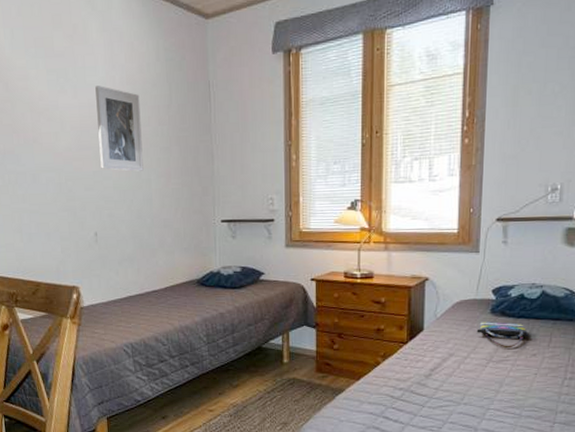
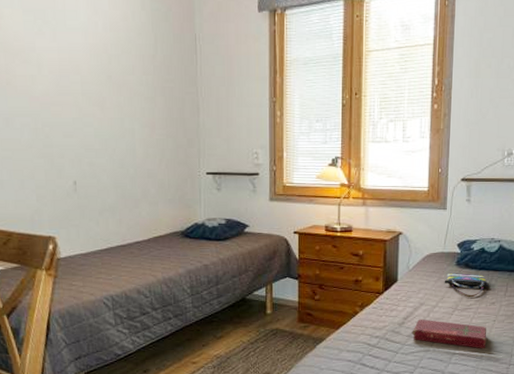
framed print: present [95,86,144,172] -> none [76,30,127,120]
book: none [440,371,527,405] -> present [411,319,487,349]

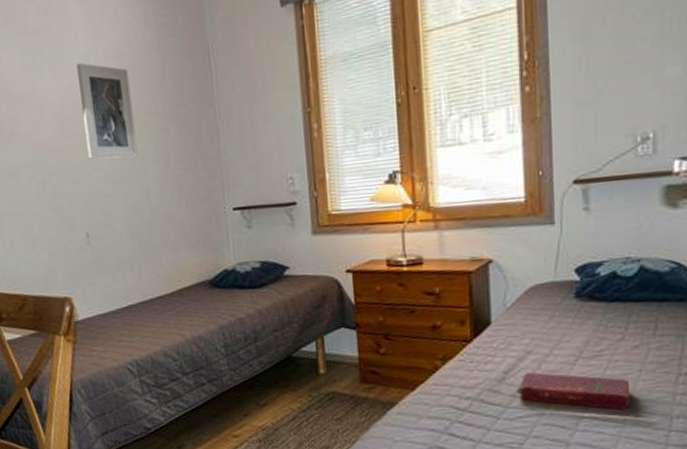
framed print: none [76,30,127,120] -> present [77,63,138,160]
tote bag: present [444,273,490,298] -> none [559,307,629,341]

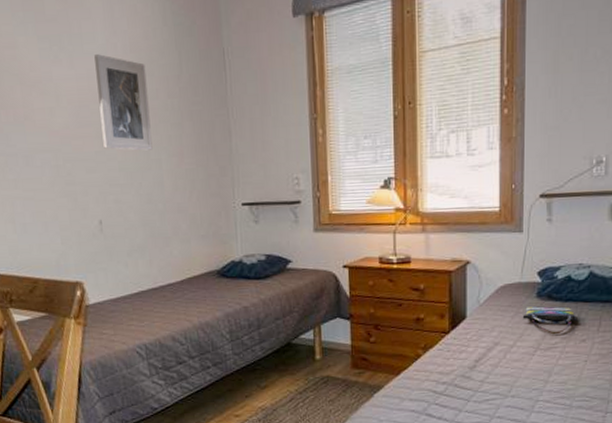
book: present [517,372,631,410] -> none [485,361,577,395]
tote bag: none [559,307,629,341] -> present [522,306,579,335]

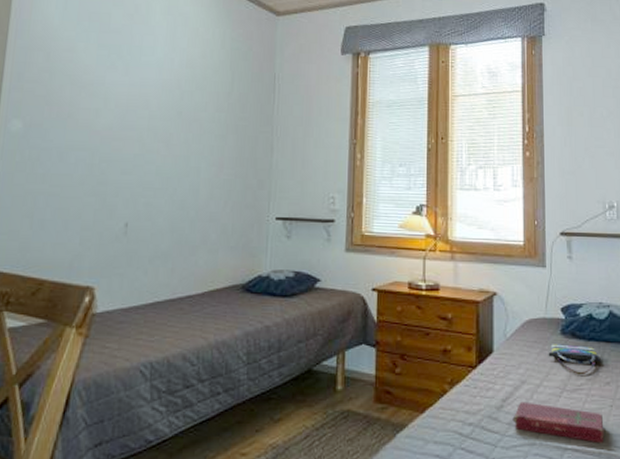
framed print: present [94,54,153,151] -> none [144,66,199,158]
book: none [485,361,577,395] -> present [512,401,604,444]

